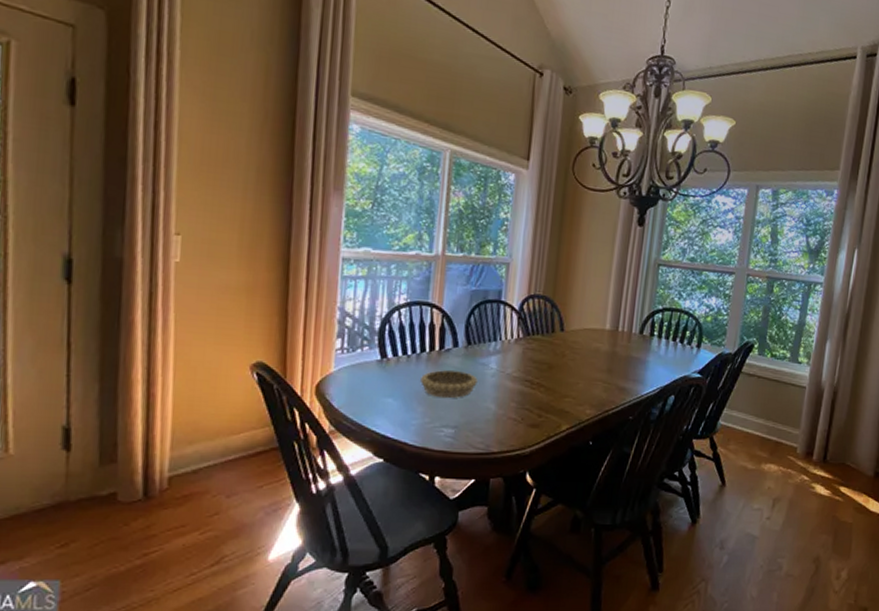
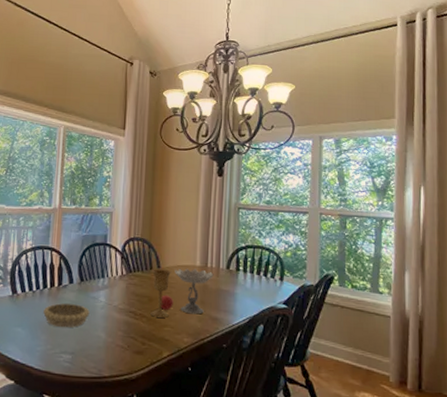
goblet: none [550,332,625,387] -> present [150,268,214,318]

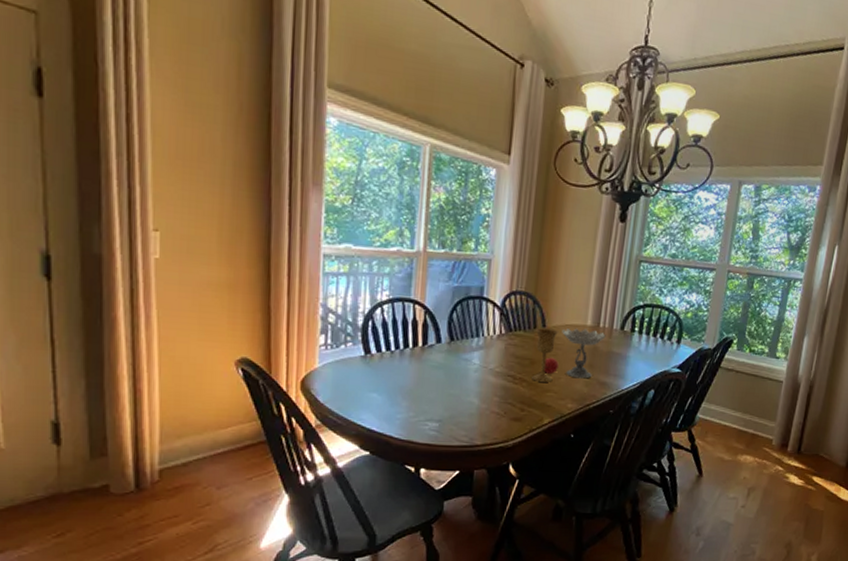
decorative bowl: present [43,303,90,328] -> none [404,365,461,394]

